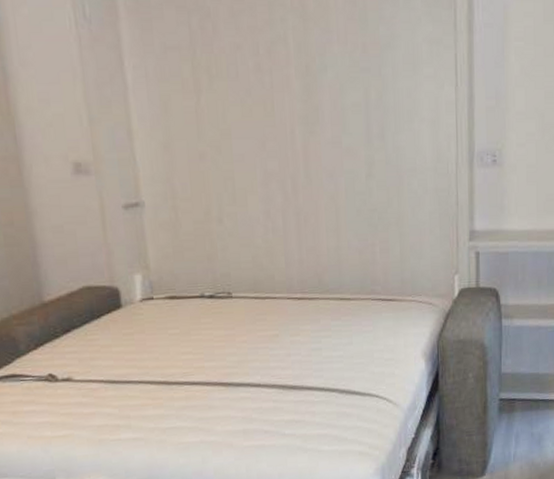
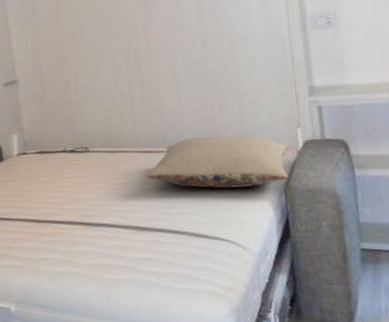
pillow: none [297,282,445,340] -> present [145,135,289,189]

